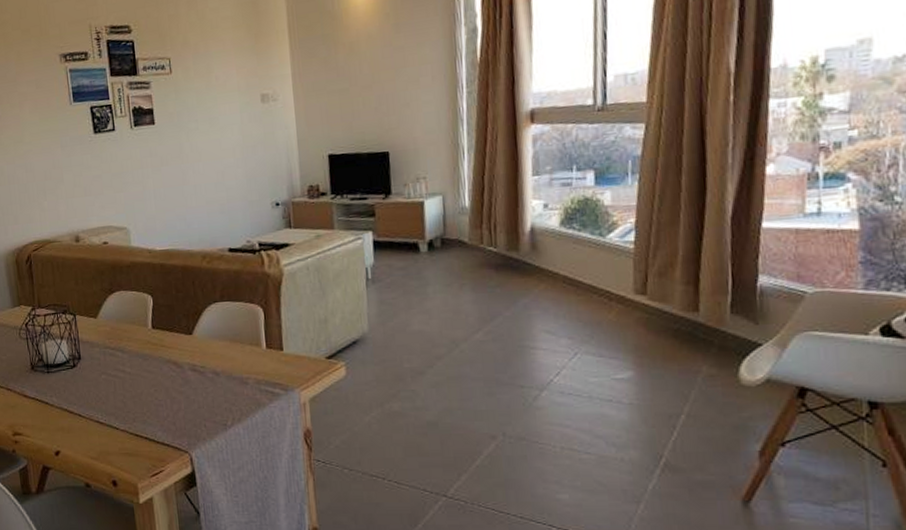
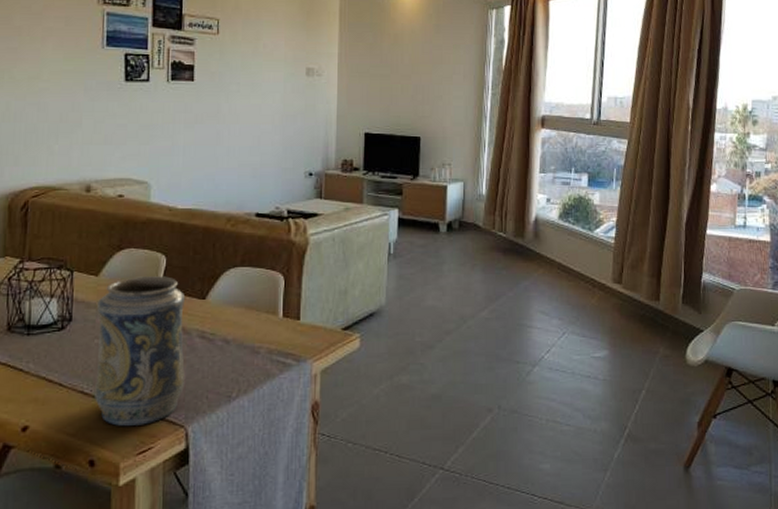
decorative vase: none [99,315,184,451] -> present [95,276,186,426]

